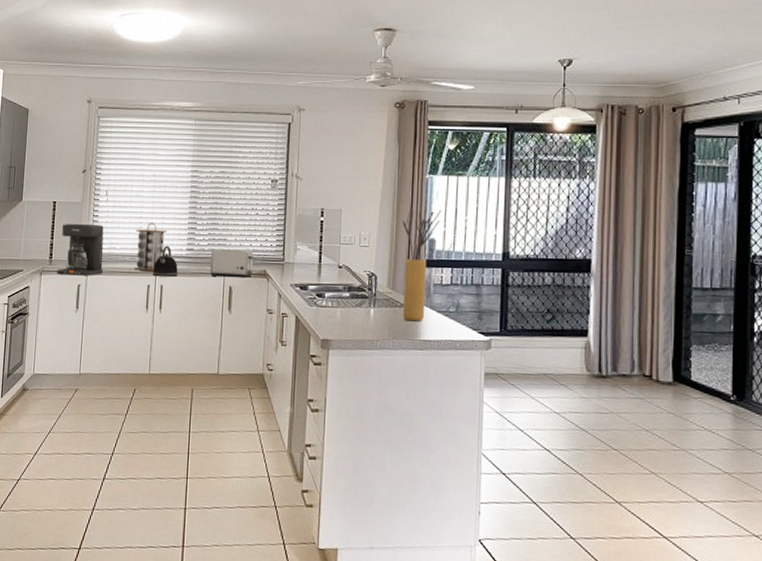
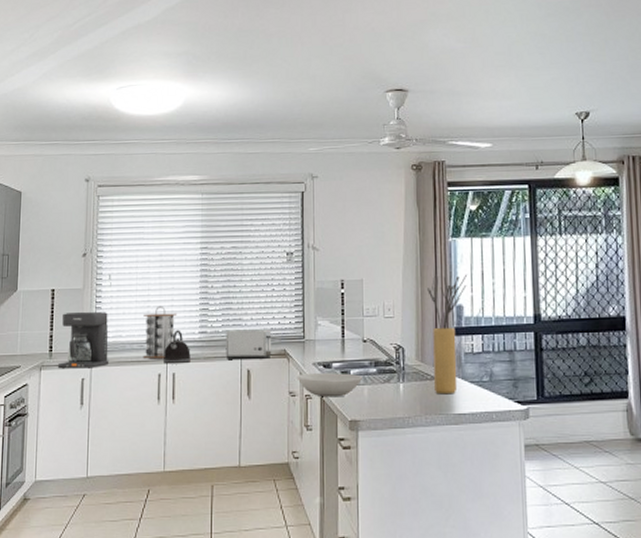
bowl: none [275,293,336,318] -> present [297,373,362,398]

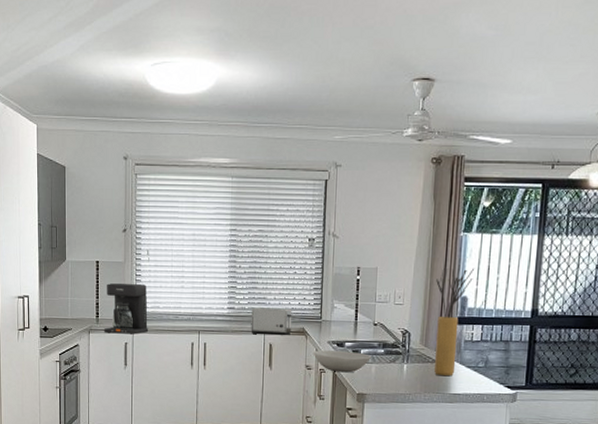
spice rack: present [143,305,178,360] -> none [178,281,209,331]
kettle: present [164,330,192,364] -> none [196,304,221,336]

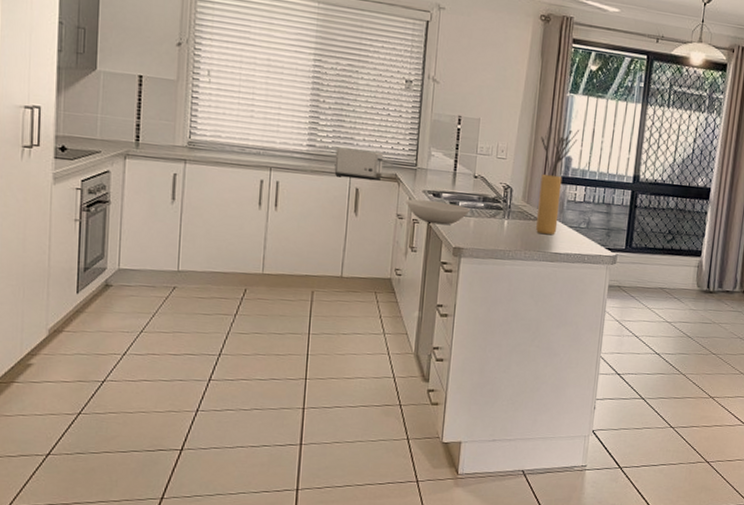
coffee maker: present [103,283,149,335] -> none [145,103,206,166]

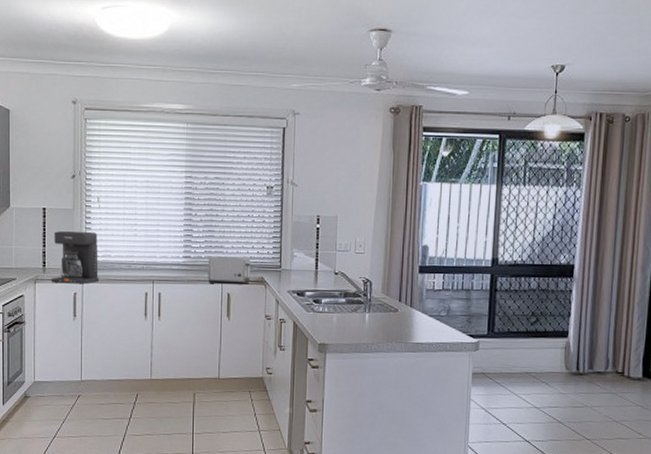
coffee maker: none [145,103,206,166] -> present [51,230,100,284]
bowl: present [406,199,470,225] -> none [272,300,332,323]
vase: present [536,124,580,235] -> none [397,214,435,326]

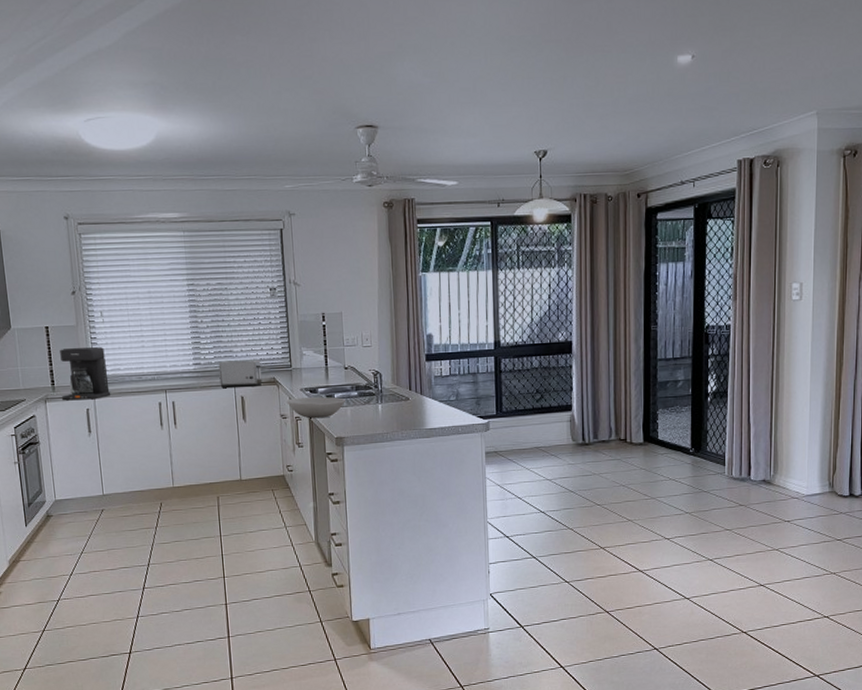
bowl: none [272,300,332,323] -> present [286,397,345,419]

